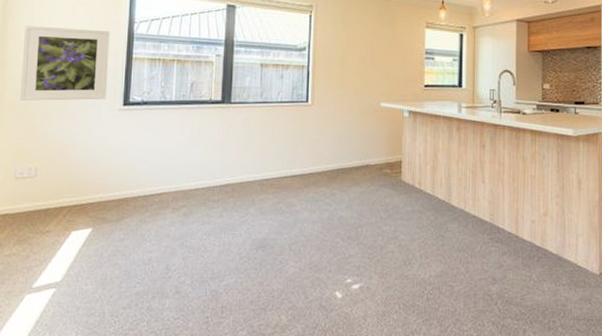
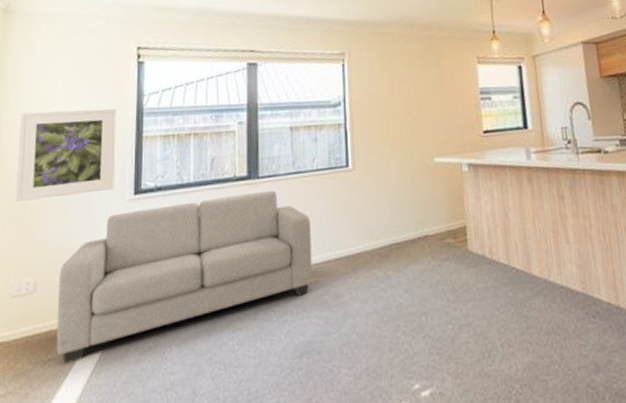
sofa: none [53,114,272,236] -> present [56,190,313,365]

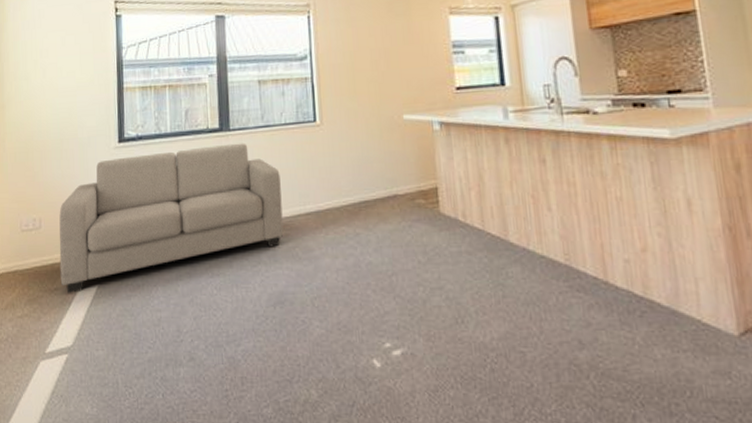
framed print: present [16,108,117,201] -> none [19,60,102,145]

